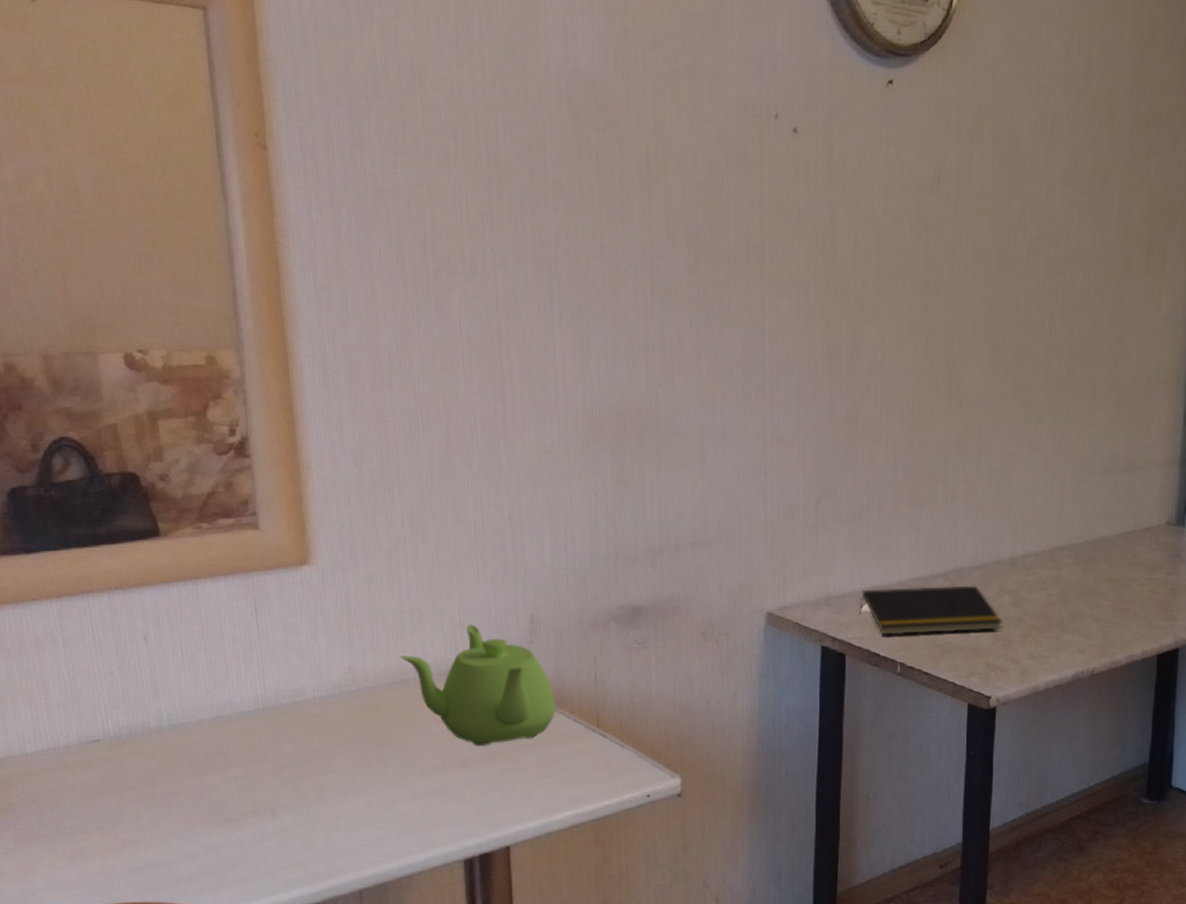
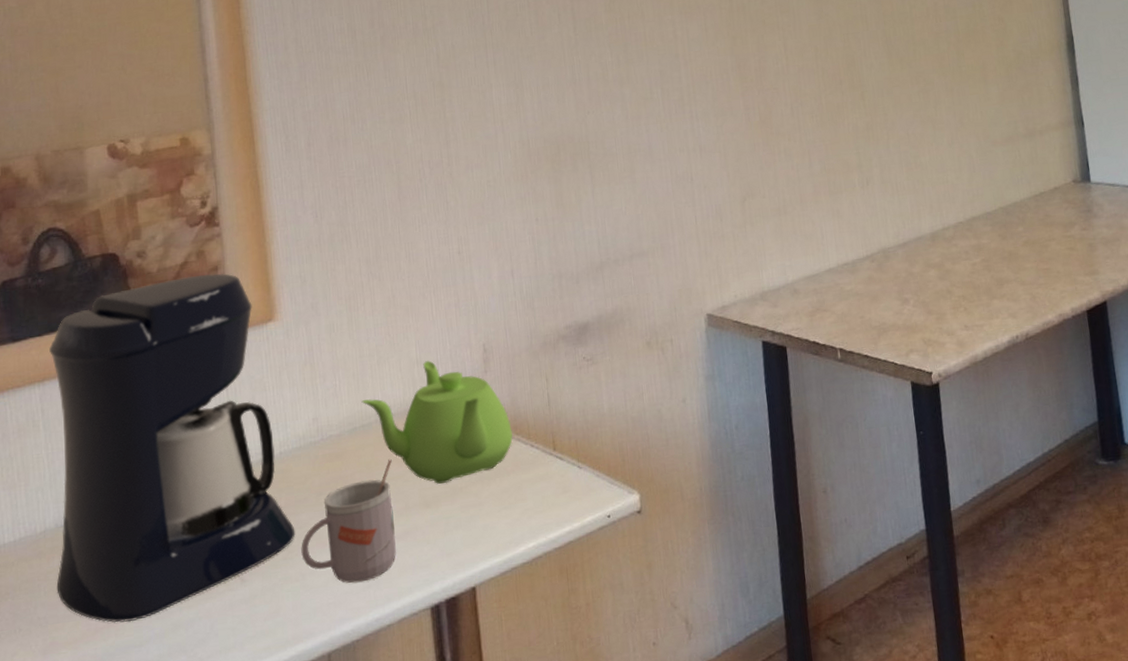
coffee maker: none [66,507,329,841] -> present [49,273,296,623]
mug: none [334,717,432,830] -> present [301,459,396,583]
notepad: present [859,585,1002,635] -> none [794,263,933,323]

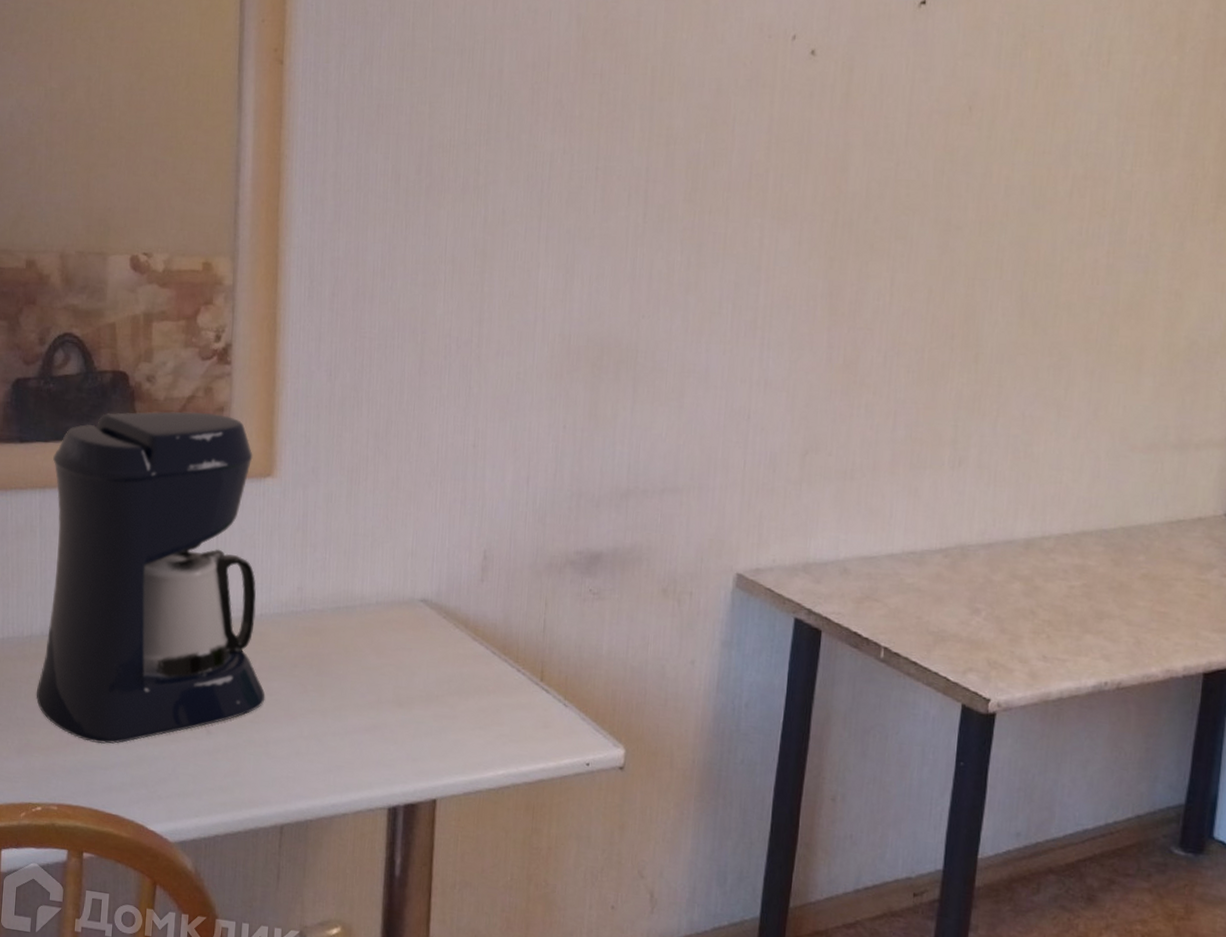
mug: present [301,459,396,583] -> none [268,648,371,765]
teapot: present [361,361,513,484] -> none [349,554,500,688]

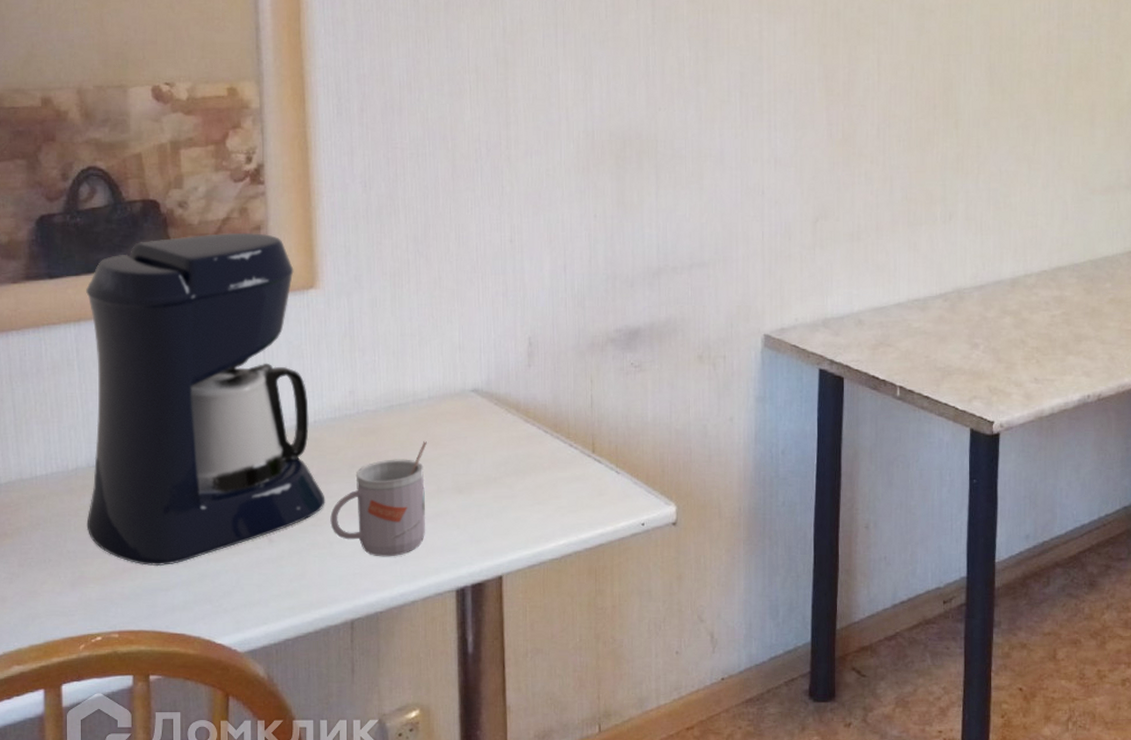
mug: none [268,648,371,765] -> present [330,441,427,557]

